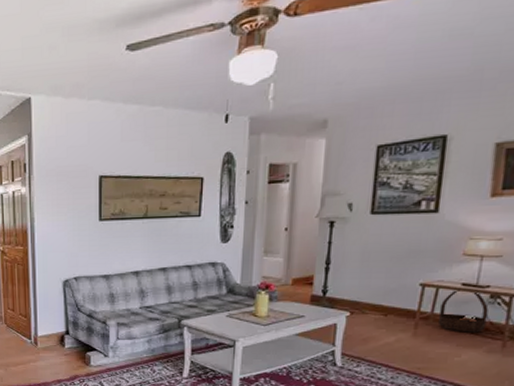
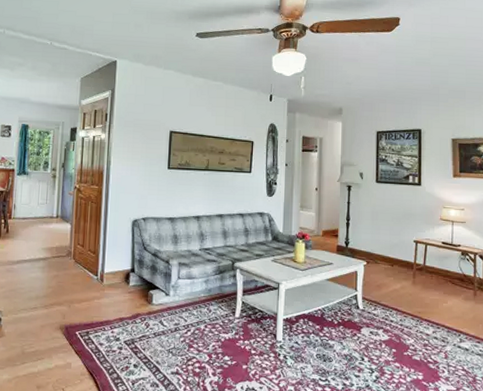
basket: present [437,288,489,333] -> none [429,246,461,283]

